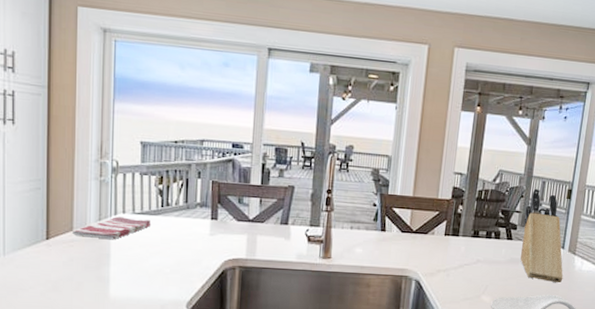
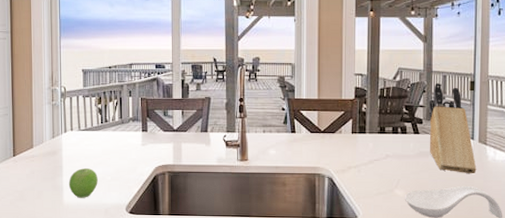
dish towel: present [72,216,152,240] -> none [33,134,94,154]
fruit: none [116,258,154,292] -> present [68,168,98,198]

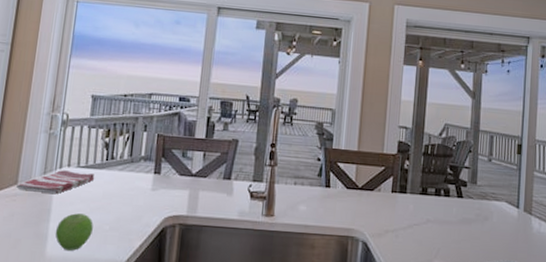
dish towel: none [33,134,94,154] -> present [16,170,95,195]
knife block: present [428,82,477,174] -> none [473,143,521,247]

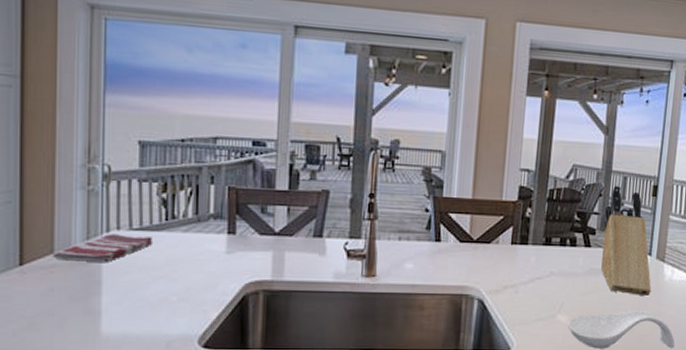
fruit: present [55,213,94,251] -> none [110,284,157,327]
knife block: none [473,143,521,247] -> present [601,185,652,297]

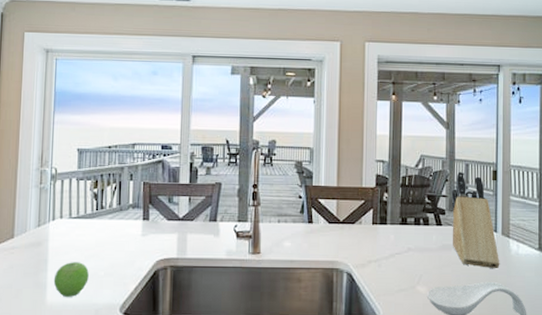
dish towel: present [53,234,154,263] -> none [13,222,87,245]
fruit: none [110,284,157,327] -> present [53,262,89,297]

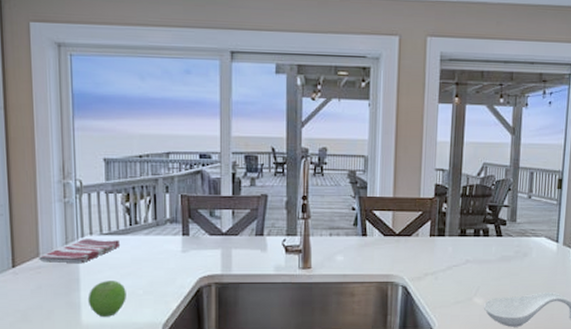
dish towel: none [13,222,87,245] -> present [39,239,121,264]
knife block: present [451,171,500,269] -> none [512,180,560,280]

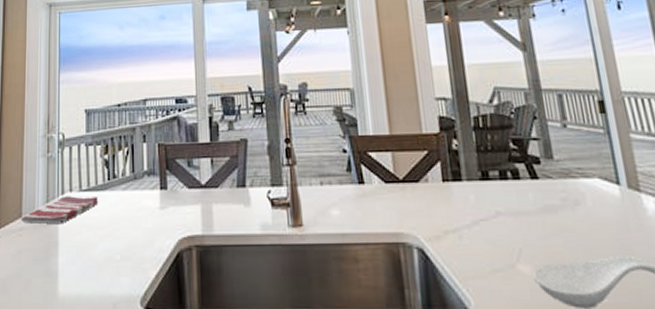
fruit: present [87,281,126,317] -> none [65,244,103,287]

